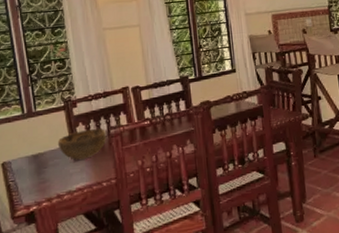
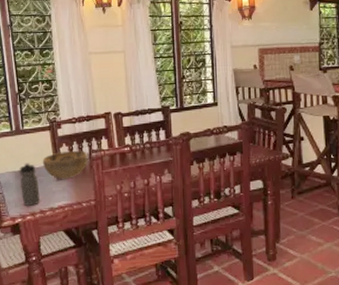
water bottle: none [33,145,56,192] -> present [20,163,40,206]

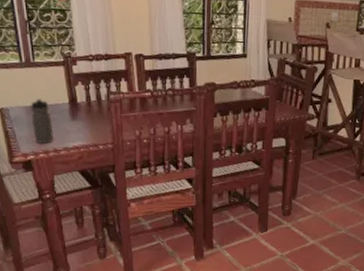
decorative bowl: present [42,150,88,179] -> none [56,90,106,119]

